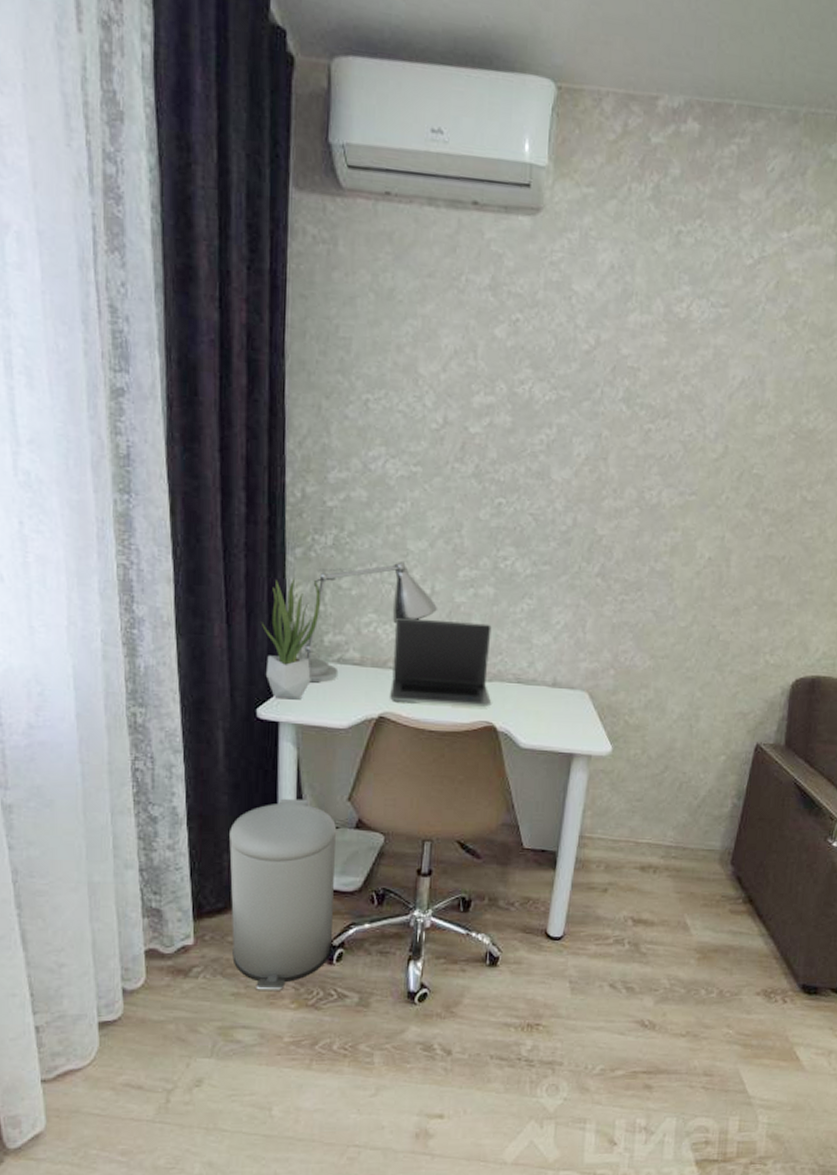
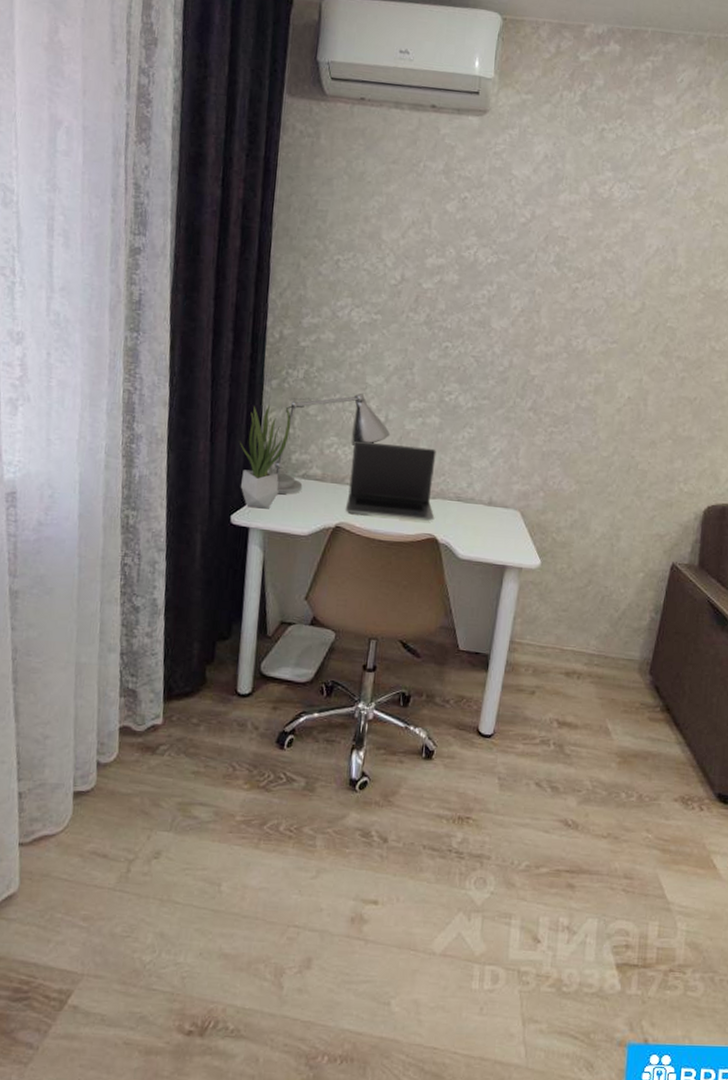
pedal bin: present [229,798,336,992] -> none [195,595,293,772]

